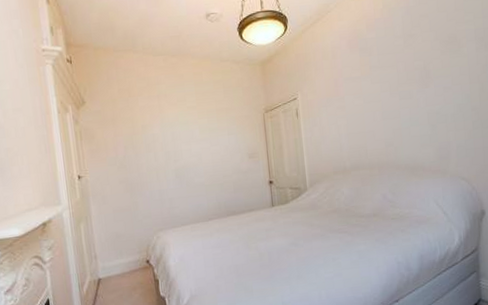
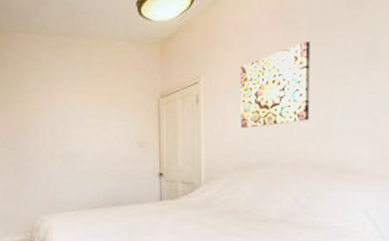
wall art: none [330,64,387,138] -> present [240,40,311,129]

